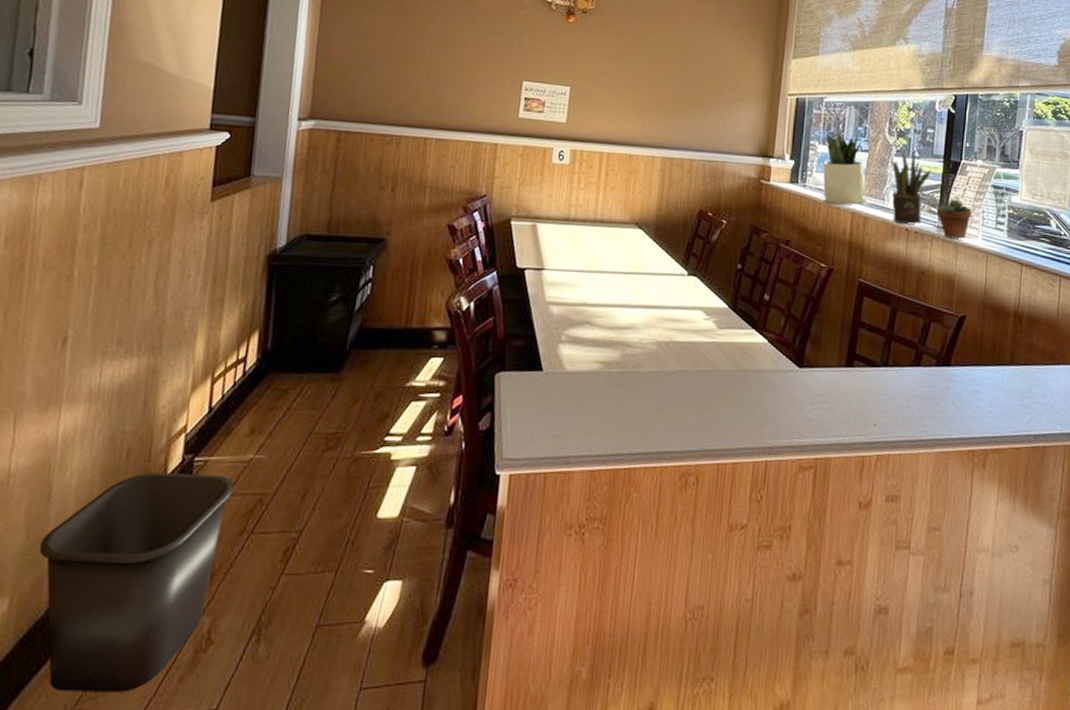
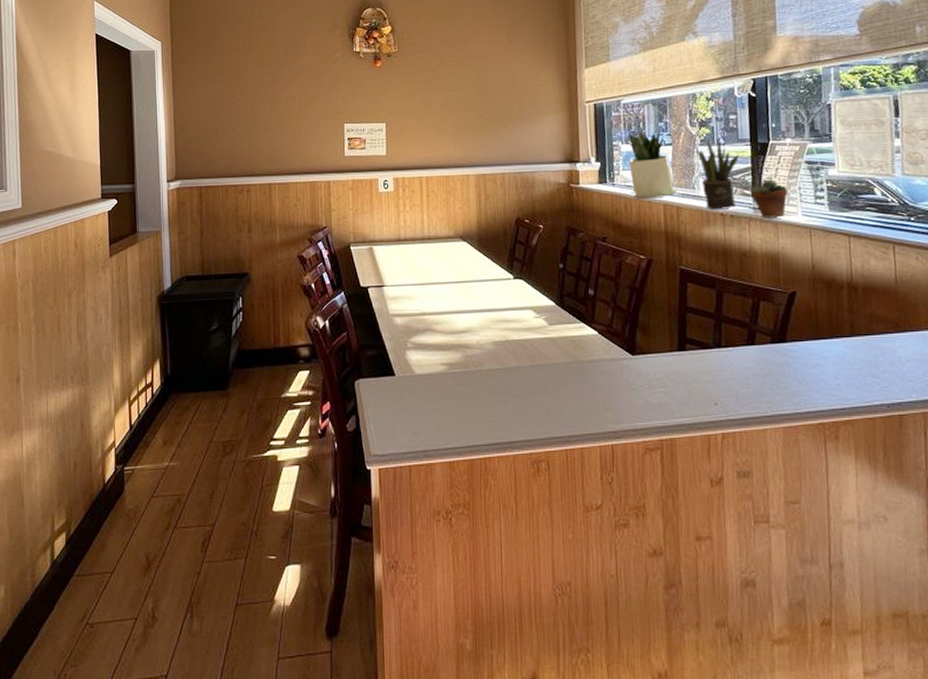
waste bin: present [39,472,234,692] -> none [20,481,157,661]

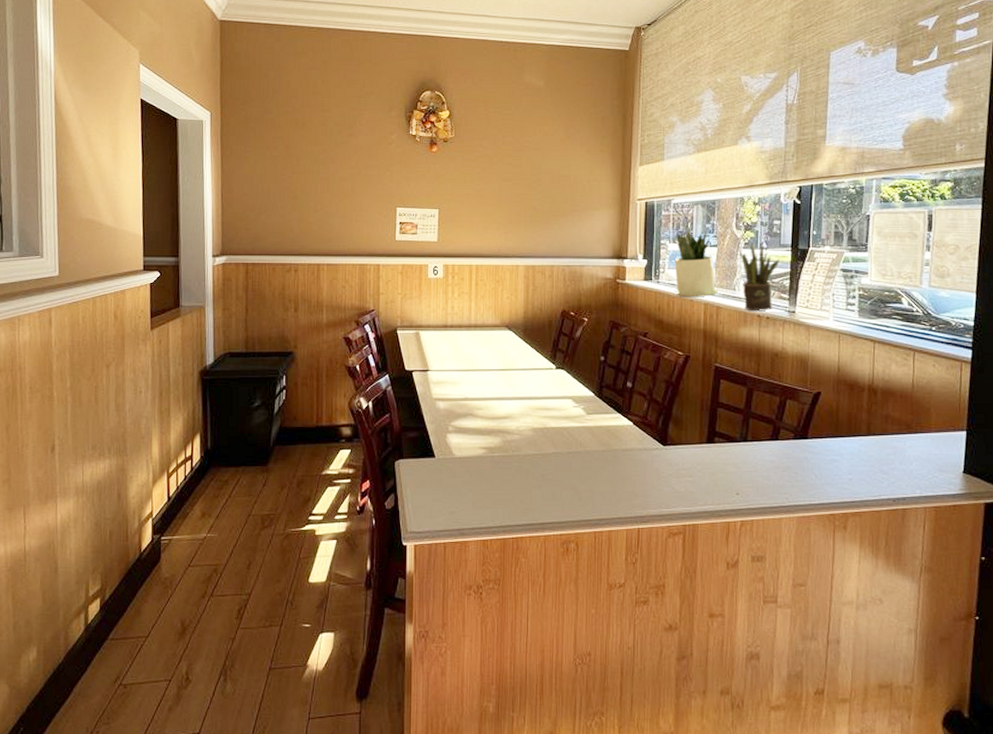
succulent plant: present [749,166,789,218] -> none [787,272,823,322]

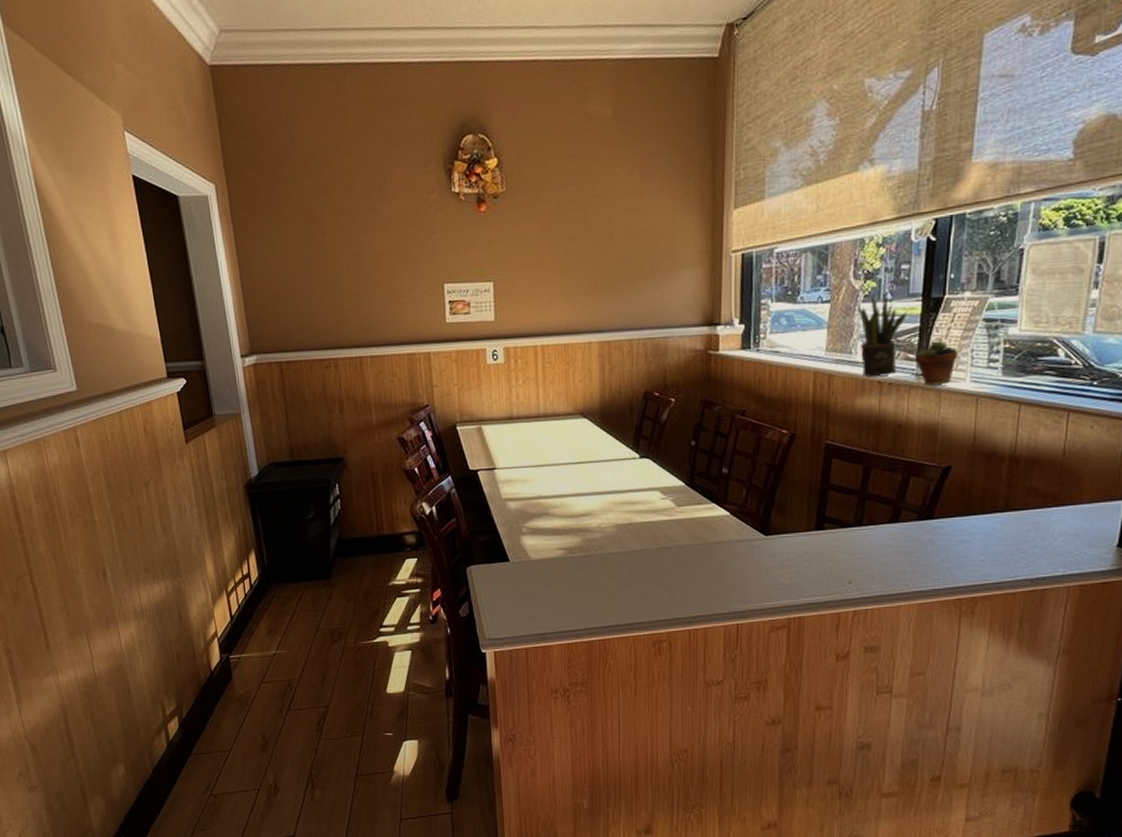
planter: present [673,230,719,298] -> none [776,283,832,367]
succulent plant: none [787,272,823,322] -> present [914,326,959,386]

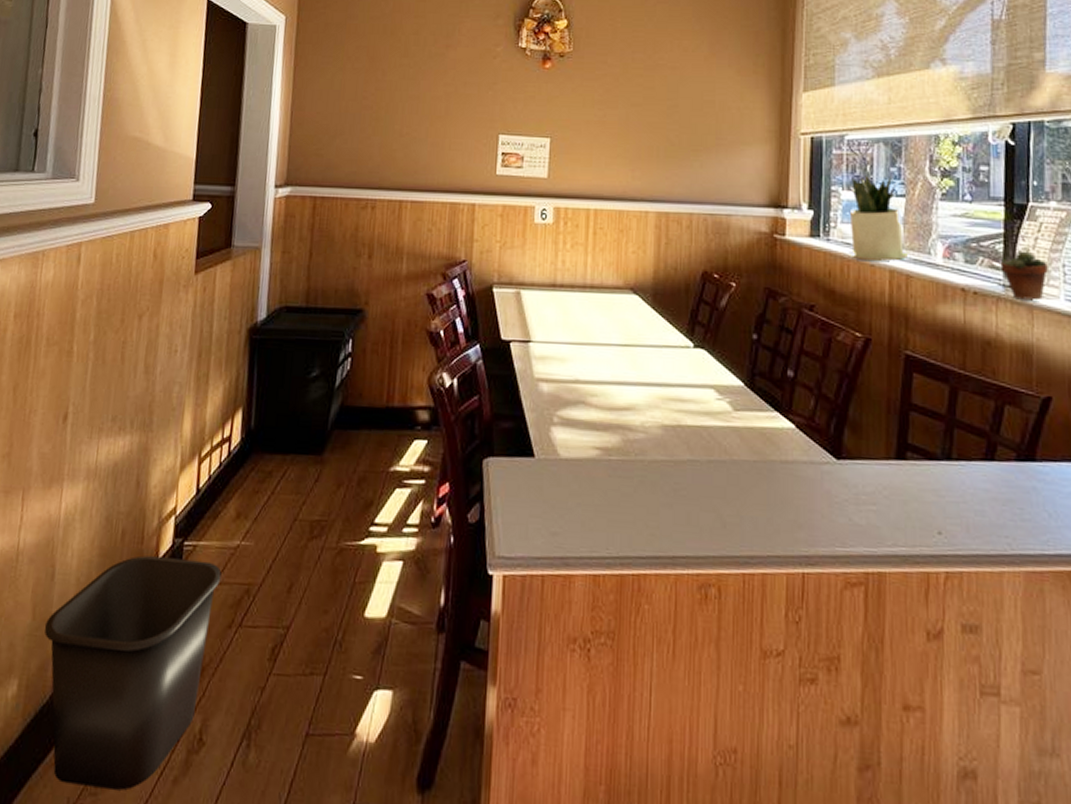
waste bin: none [133,668,267,826] -> present [44,555,222,790]
planter: none [776,283,832,367] -> present [848,175,909,262]
potted plant: present [856,293,907,378] -> none [934,194,989,284]

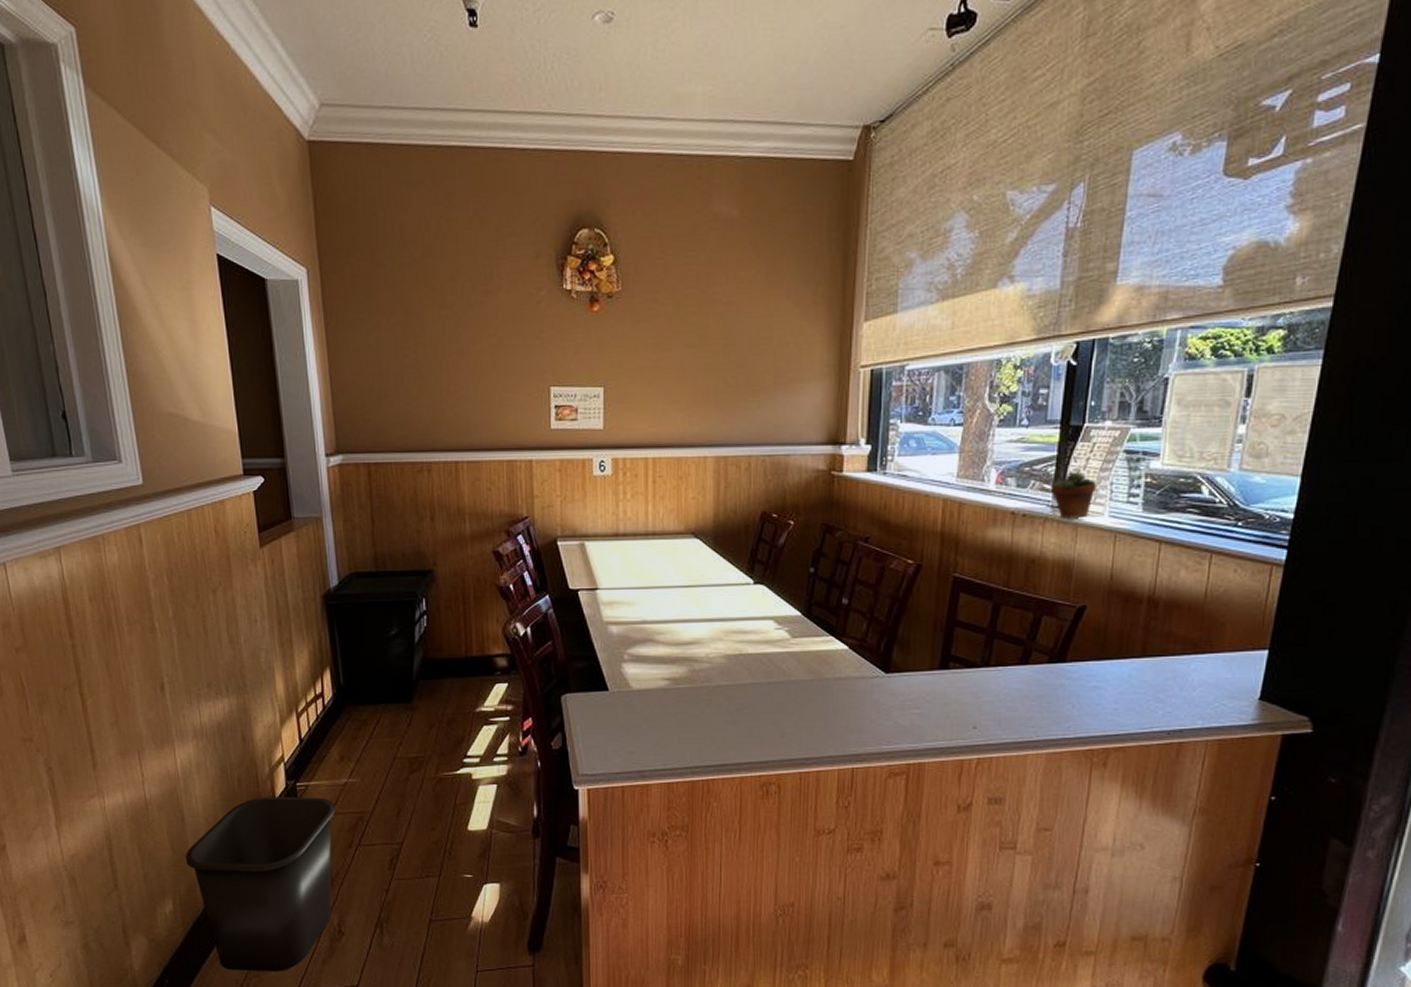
planter: present [848,175,909,262] -> none [904,404,963,492]

